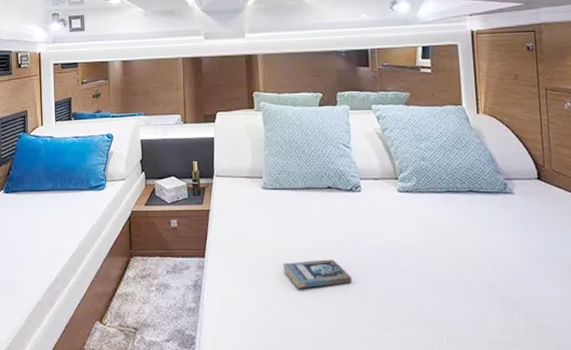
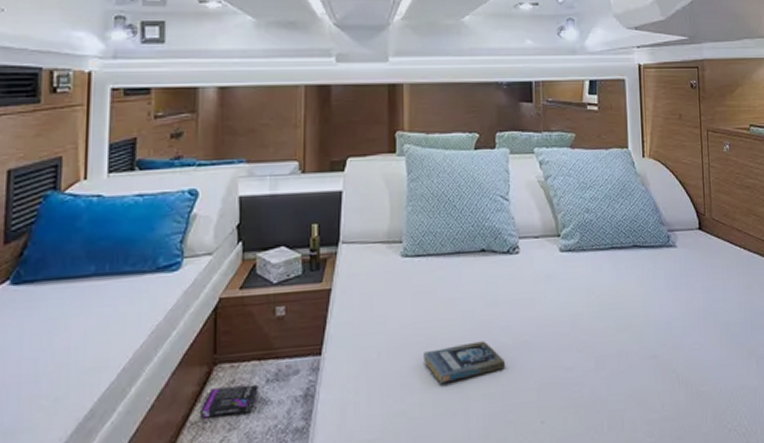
box: none [124,273,162,293] -> present [200,384,259,419]

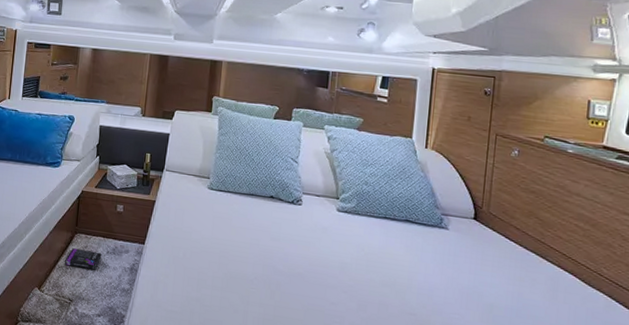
book: present [423,341,505,384] -> none [217,261,280,289]

